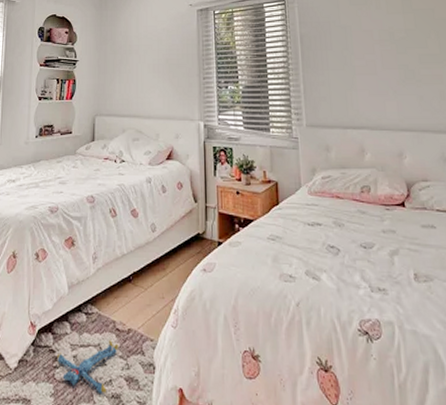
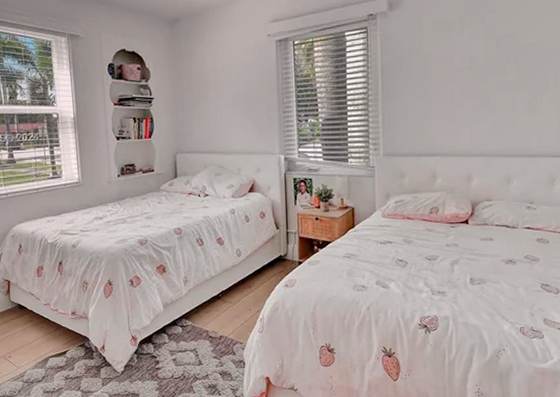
plush toy: present [56,340,118,395] -> none [158,345,212,386]

